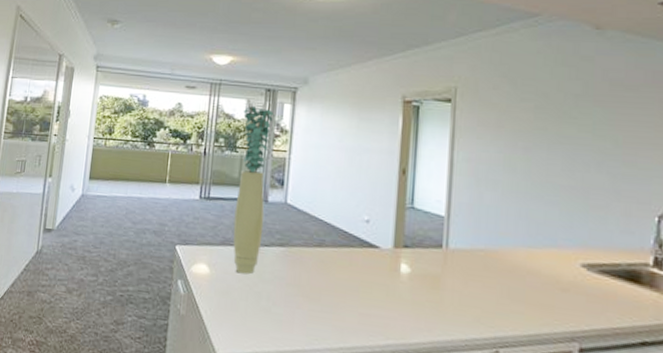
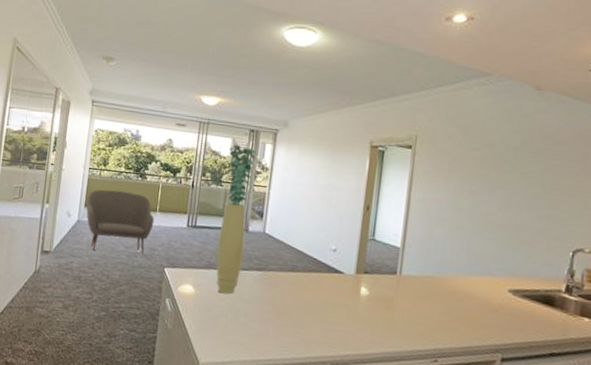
armchair: none [90,160,164,230] -> present [86,189,155,254]

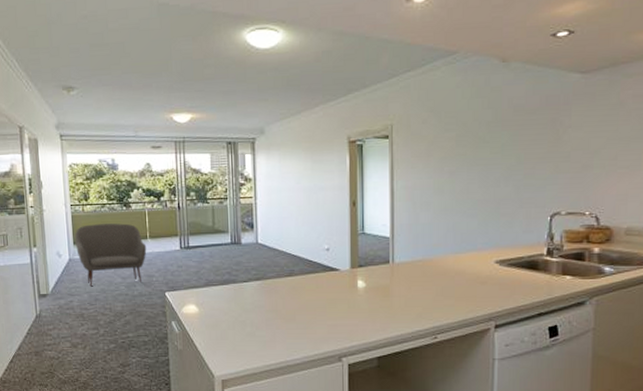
vase: present [216,138,256,295] -> none [209,153,241,308]

